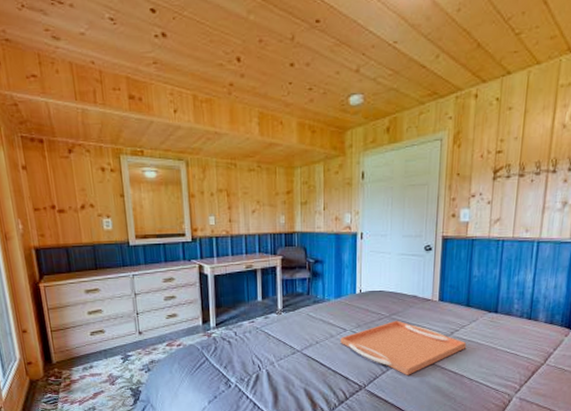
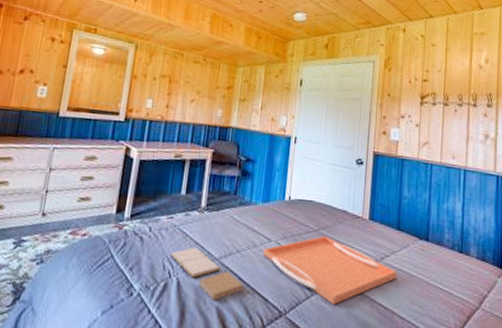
book: none [256,344,325,384] -> present [169,247,243,301]

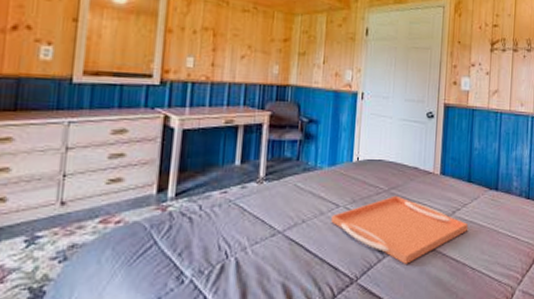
book: present [169,247,243,301] -> none [225,222,311,277]

